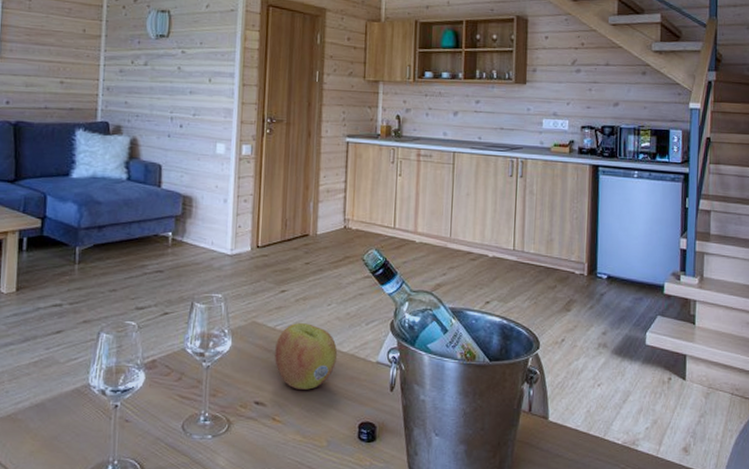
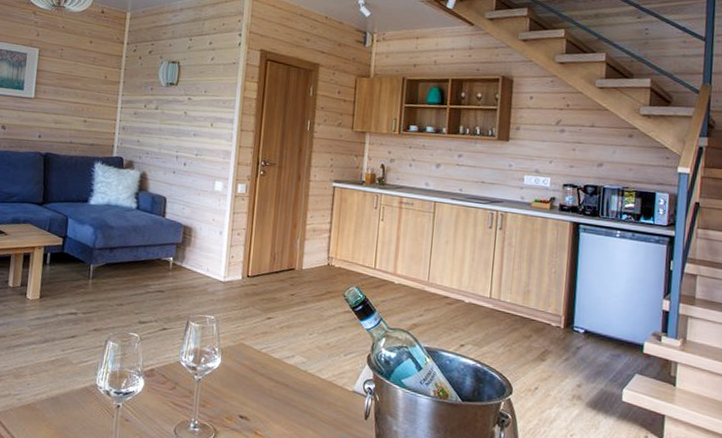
apple: present [275,323,338,390] -> none [259,348,317,410]

